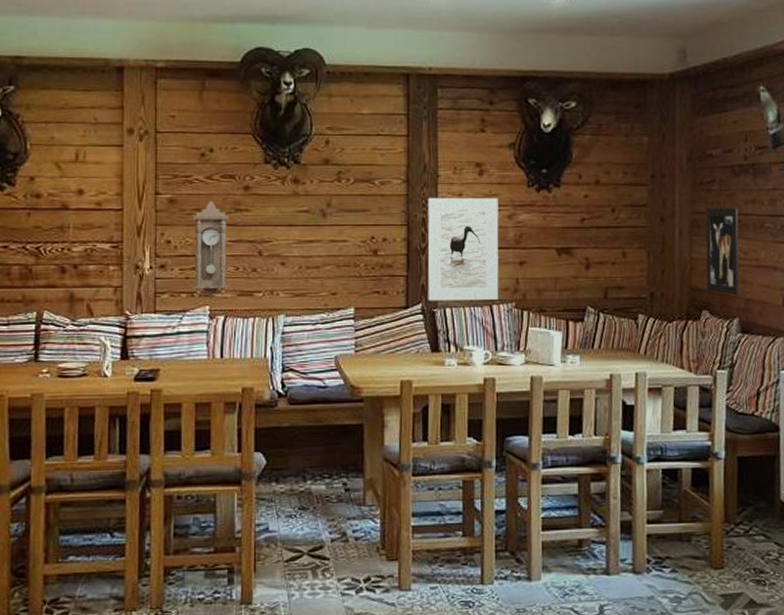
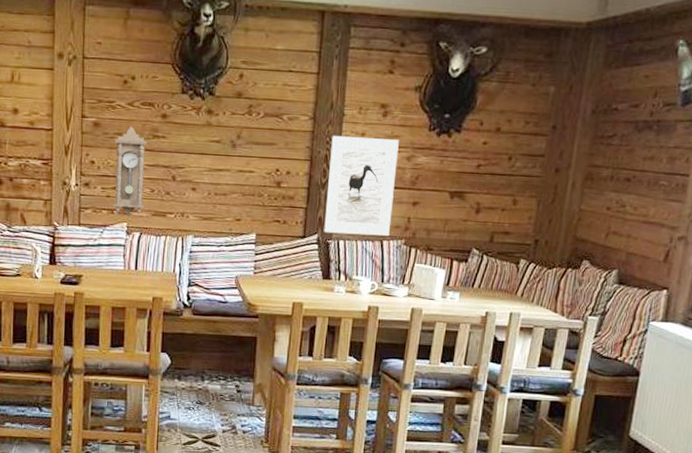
wall art: present [705,208,739,296] -> none [591,163,635,249]

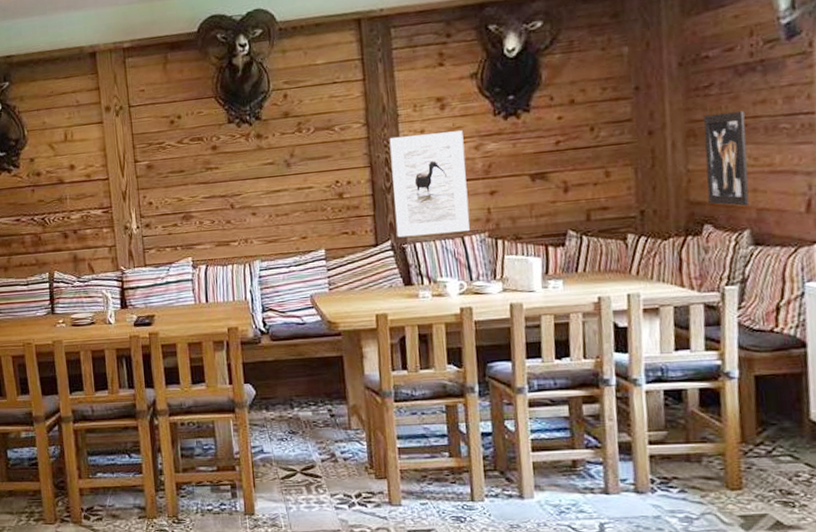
pendulum clock: present [113,126,148,218] -> none [169,162,206,252]
wall art: none [591,163,635,249] -> present [703,111,750,206]

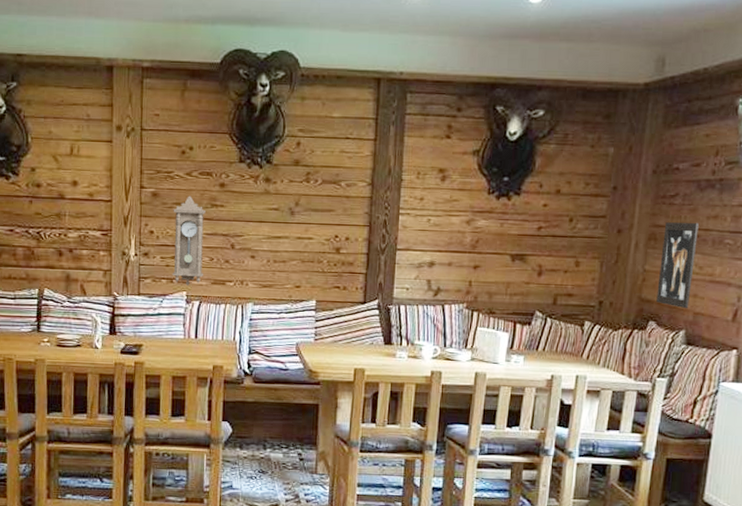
pendulum clock: none [169,162,206,252] -> present [172,195,207,287]
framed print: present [389,130,470,238] -> none [384,200,458,301]

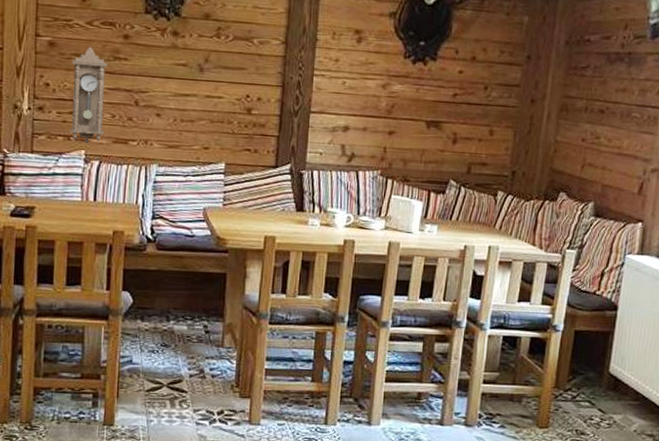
wall art: present [656,222,699,309] -> none [567,94,608,181]

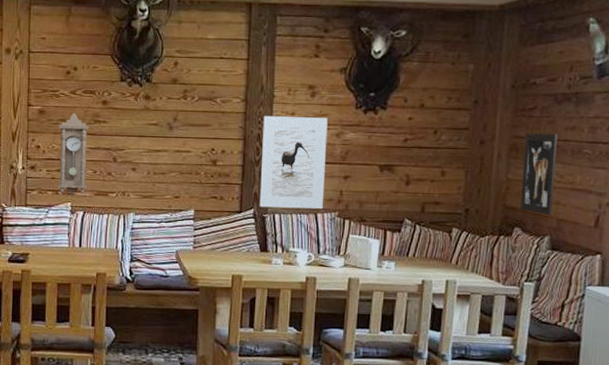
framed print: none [297,60,374,167] -> present [259,115,328,209]
wall art: none [567,94,608,181] -> present [520,134,557,216]

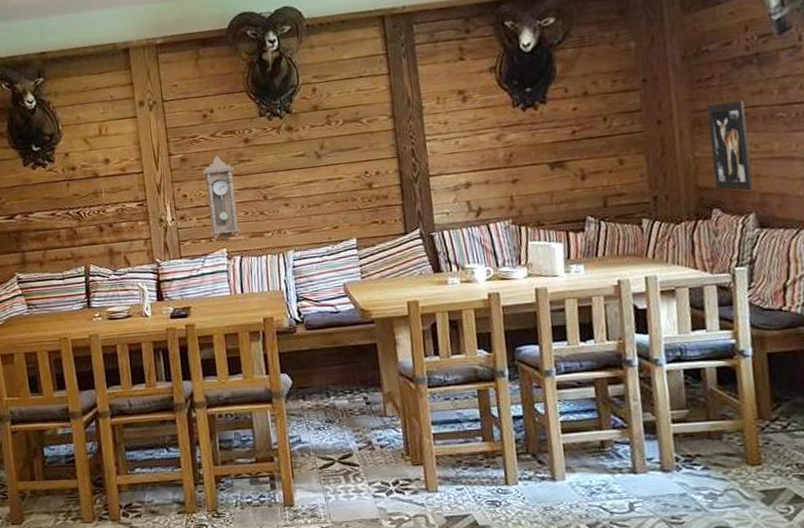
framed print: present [259,115,328,209] -> none [414,122,494,226]

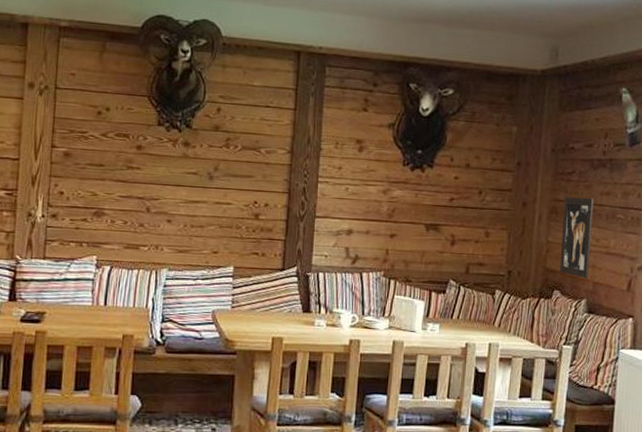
pendulum clock: present [202,155,241,243] -> none [82,156,122,251]

